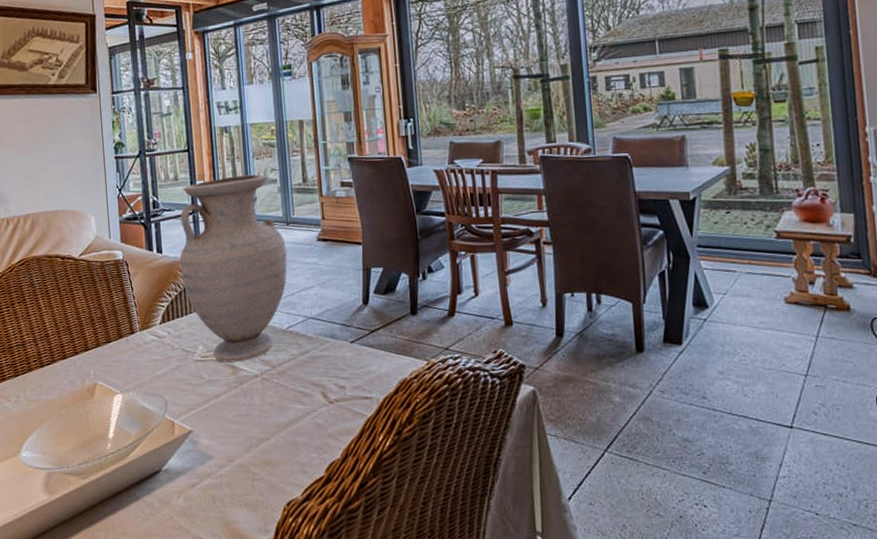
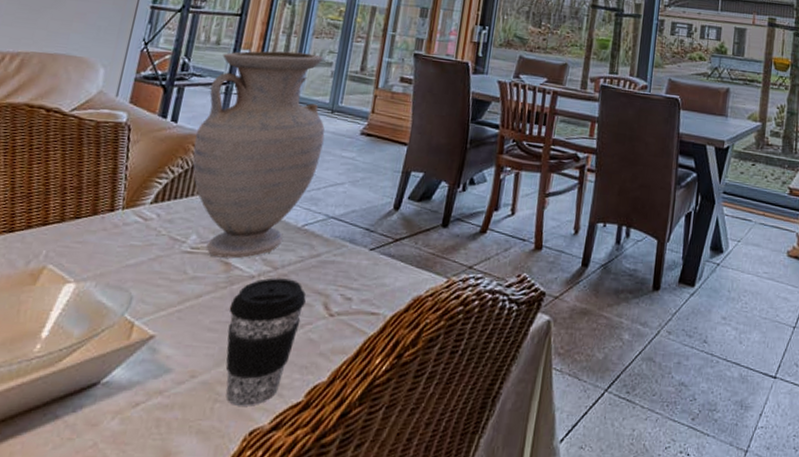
coffee cup: none [244,374,306,482] -> present [225,278,306,406]

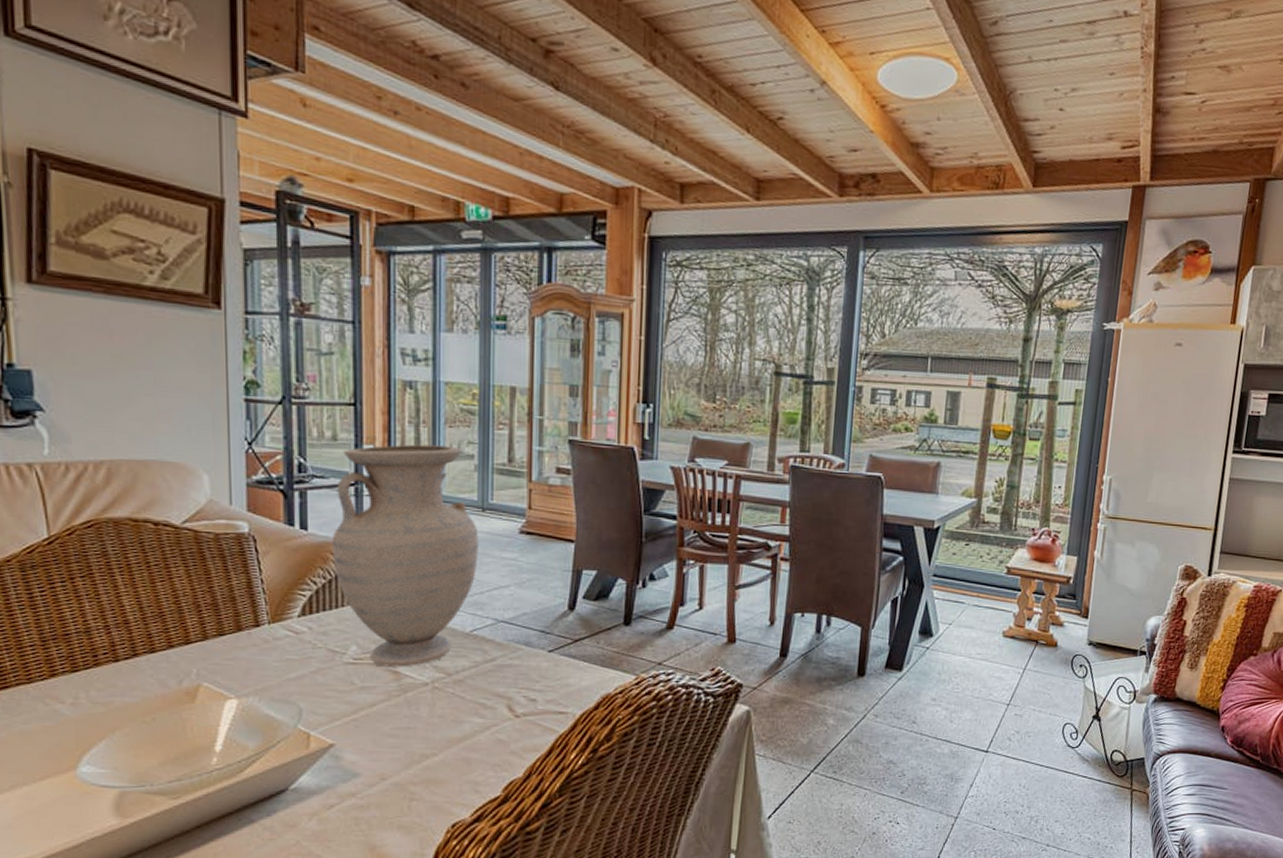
coffee cup: present [225,278,306,406] -> none [407,684,487,803]

